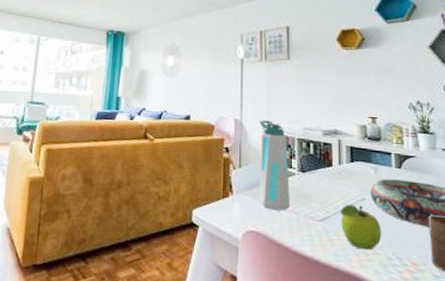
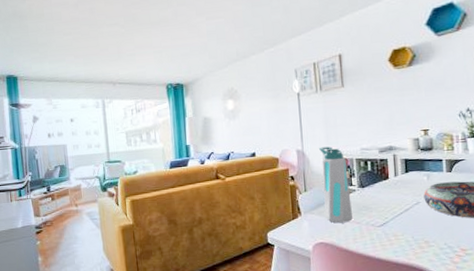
fruit: present [340,204,382,251] -> none [397,208,435,245]

